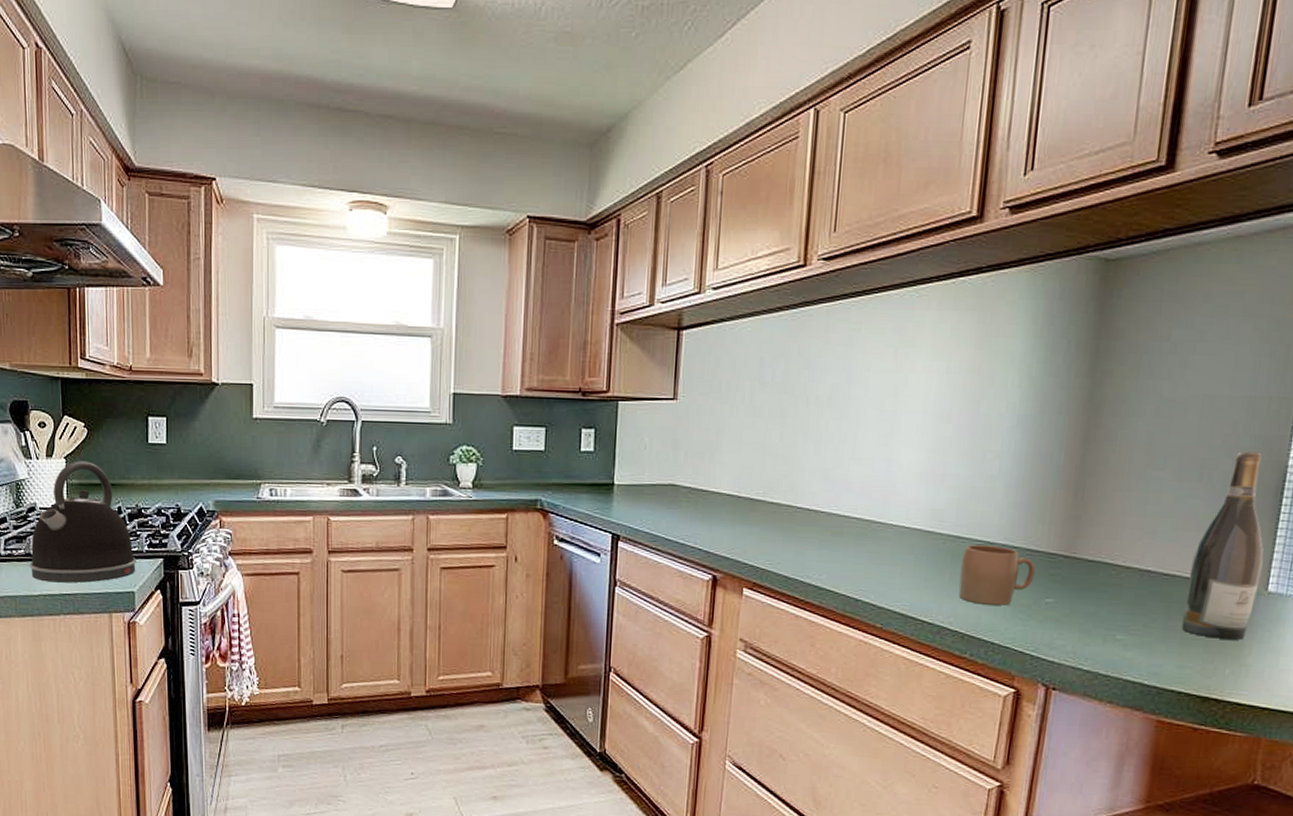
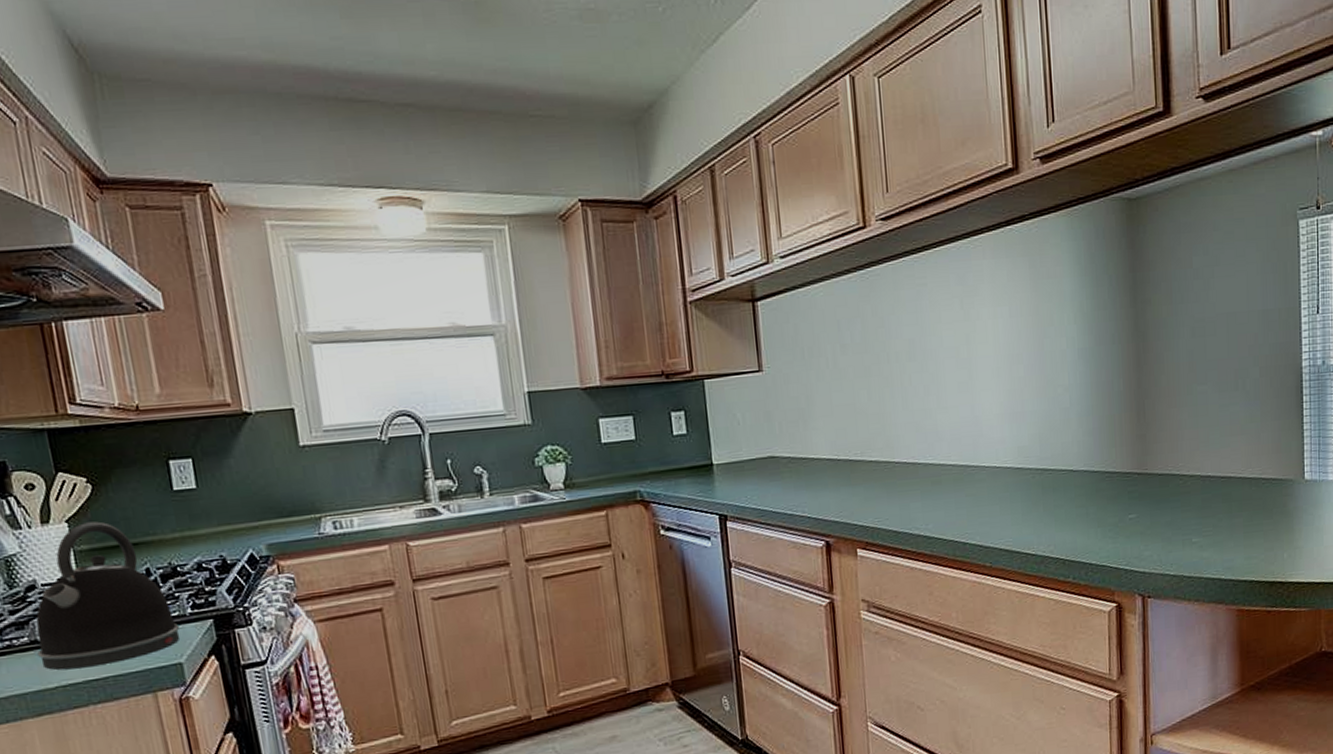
mug: present [958,545,1036,606] -> none [1051,472,1116,530]
wine bottle: present [1181,451,1264,640] -> none [1241,358,1297,528]

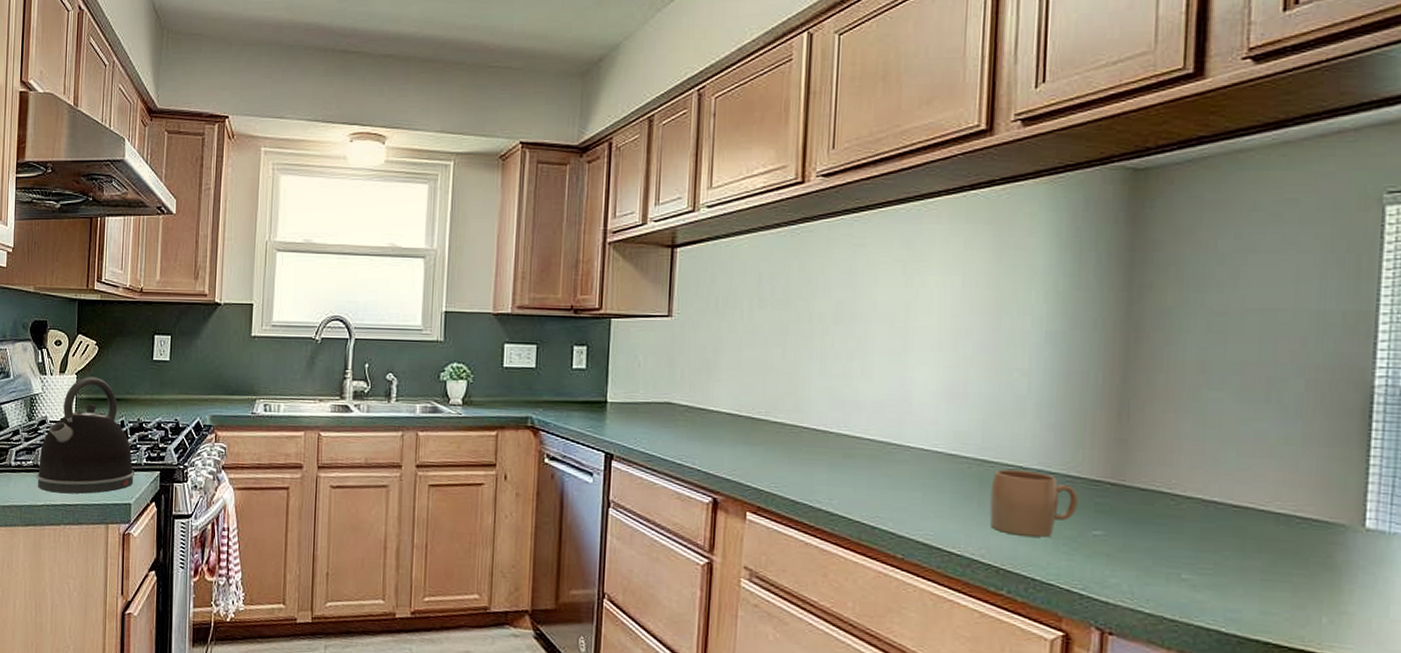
mug: none [1051,472,1116,530] -> present [989,469,1078,537]

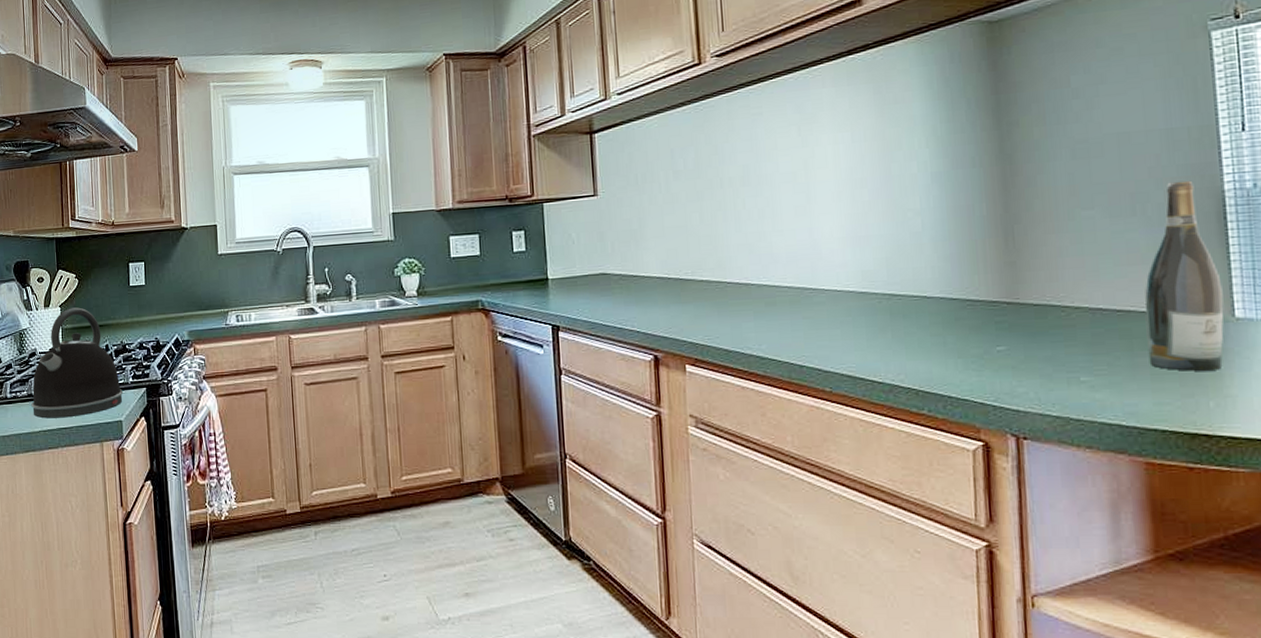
mug: present [989,469,1078,537] -> none [901,299,980,359]
wine bottle: none [1261,370,1356,584] -> present [1145,180,1224,371]

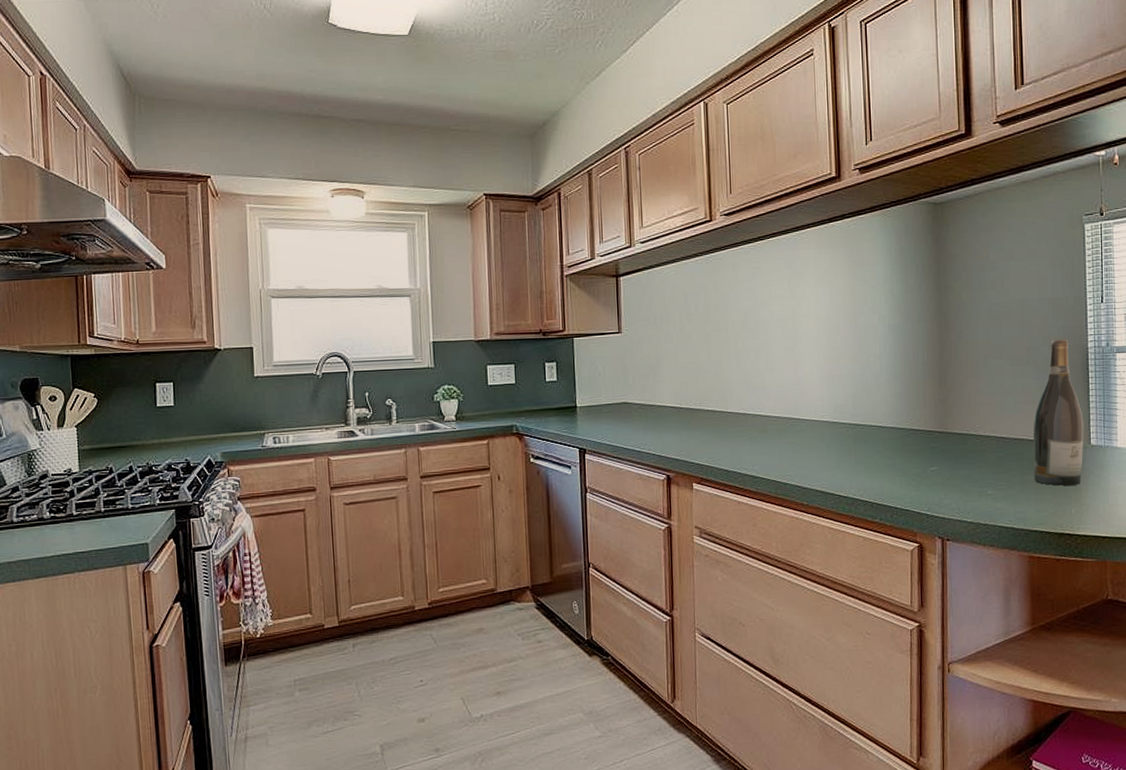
kettle: present [31,307,123,419] -> none [42,428,150,543]

